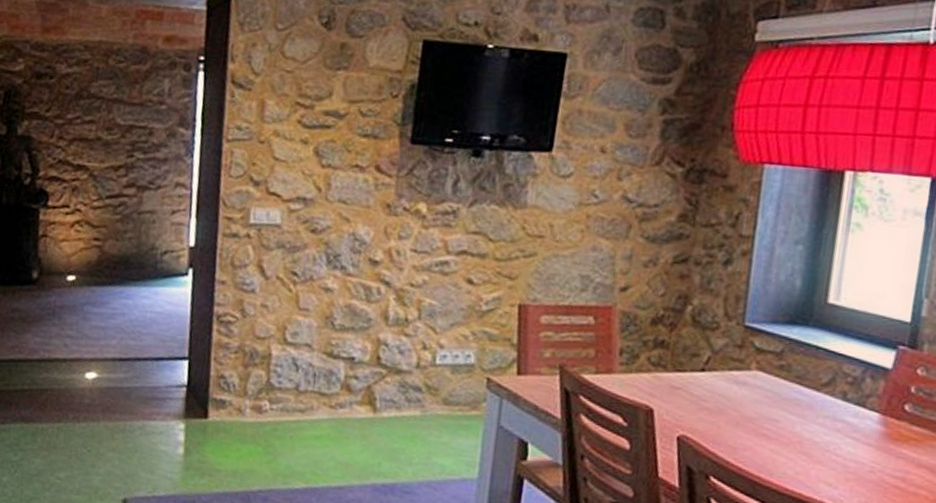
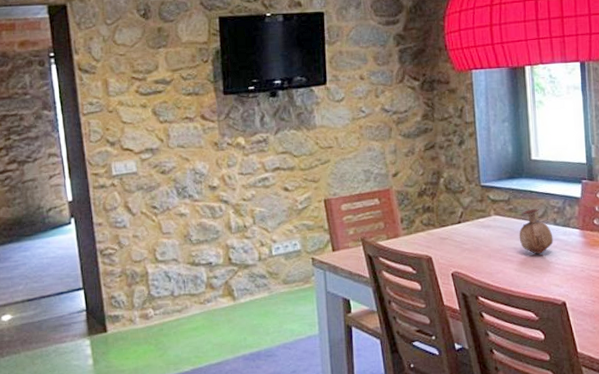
vase: none [785,371,838,436] -> present [519,208,554,254]

